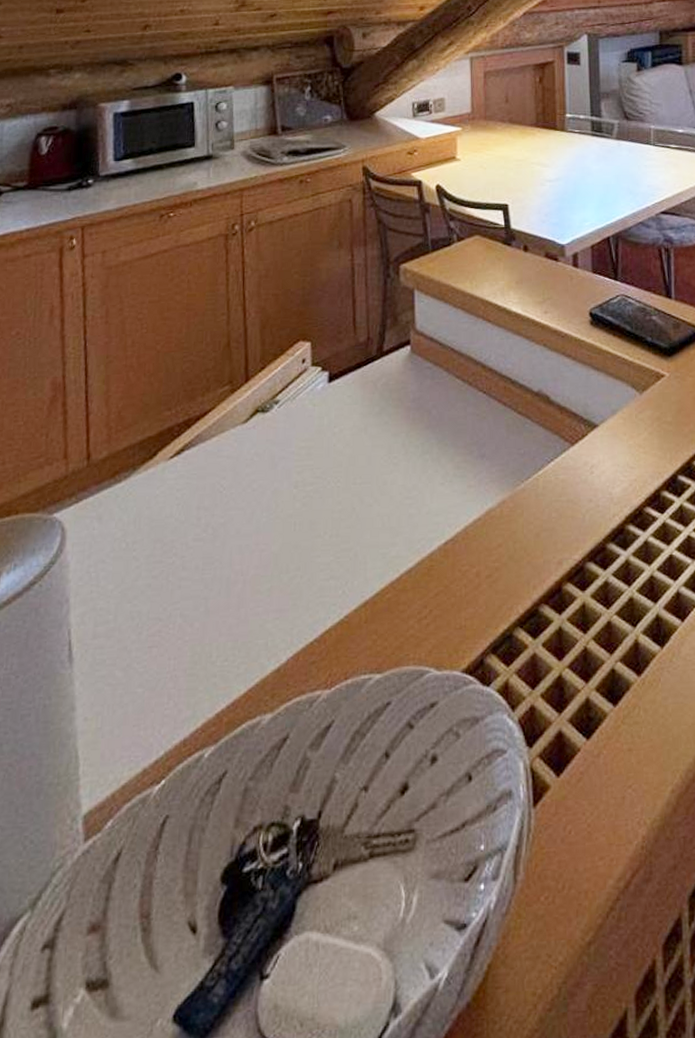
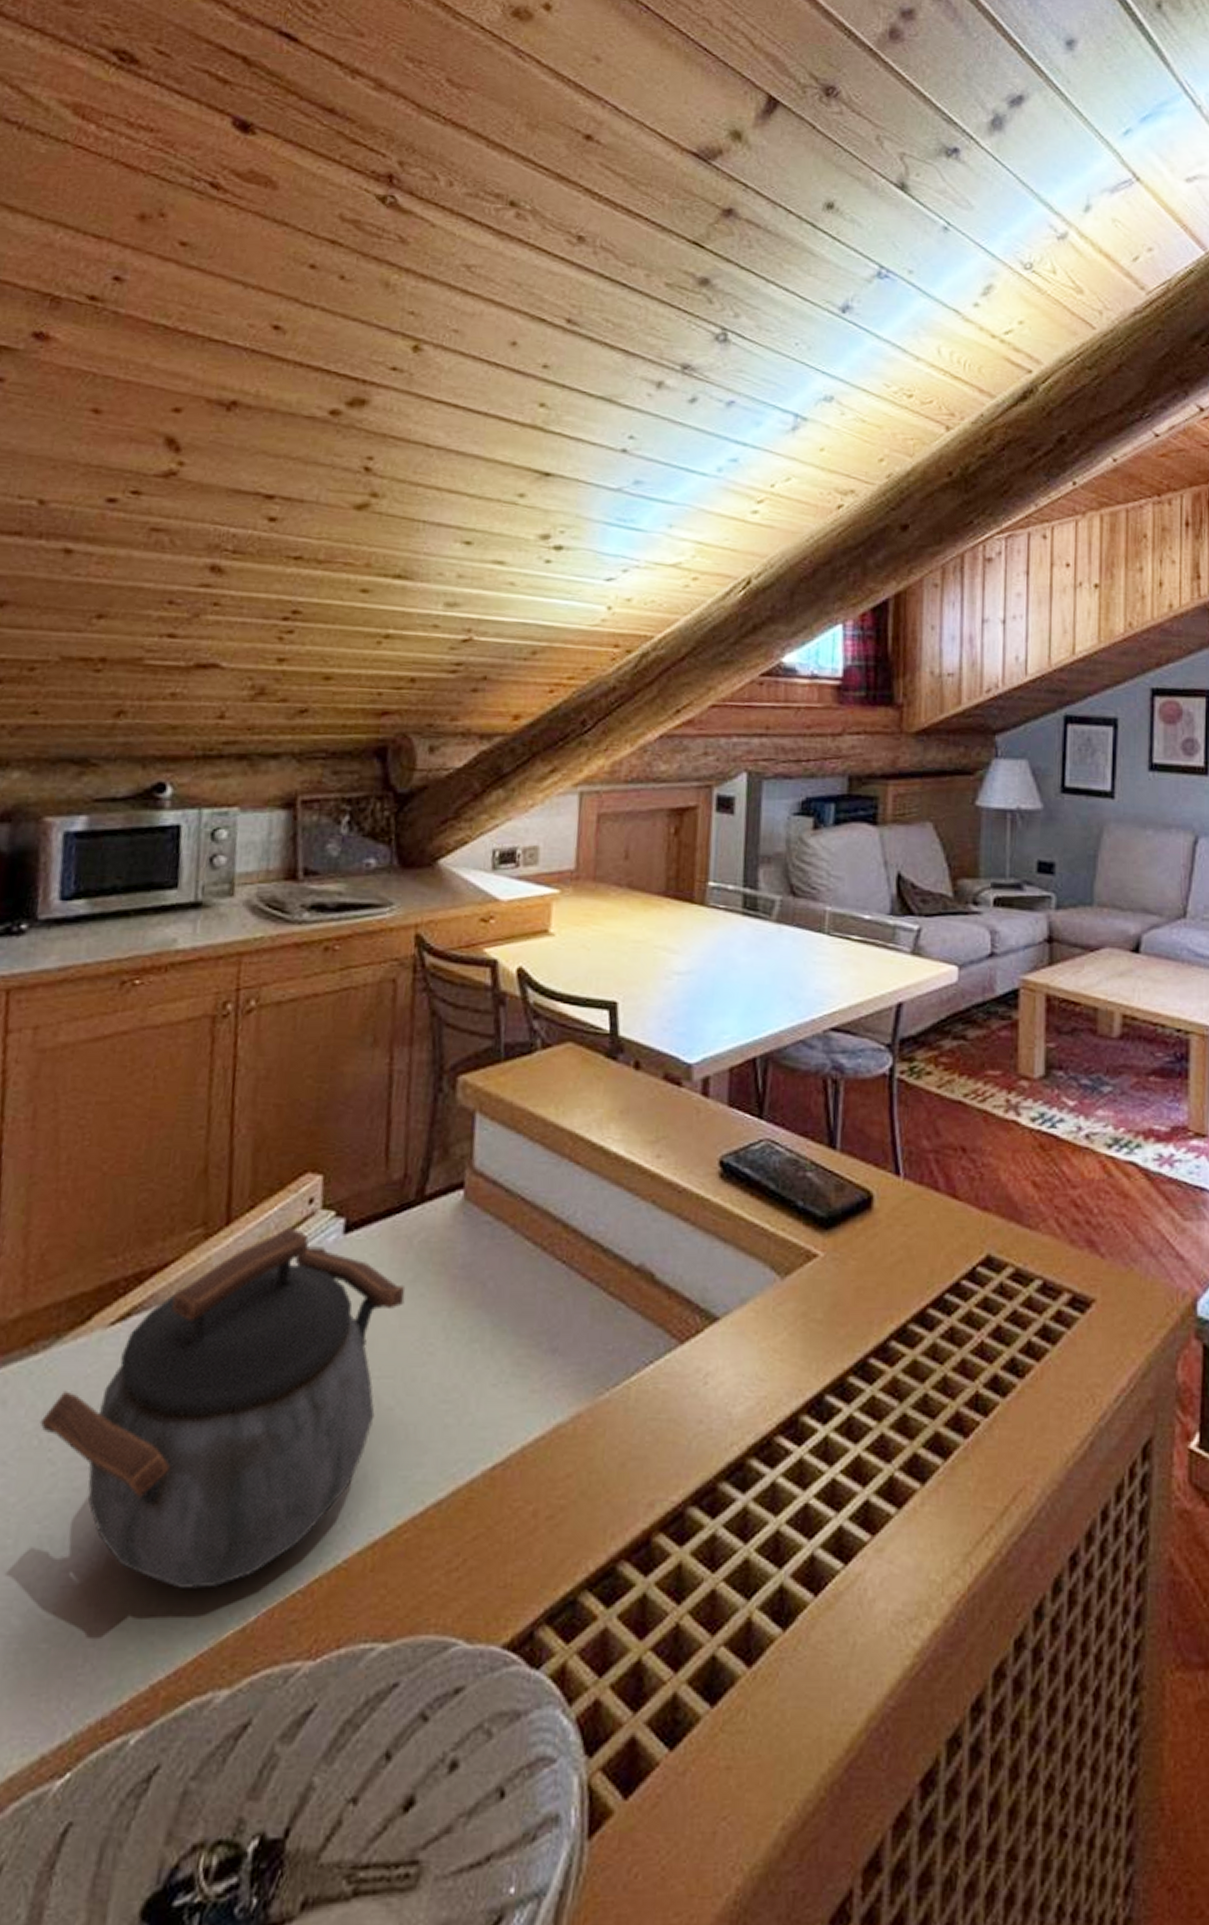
kettle: none [126,380,375,643] -> present [39,1226,406,1589]

